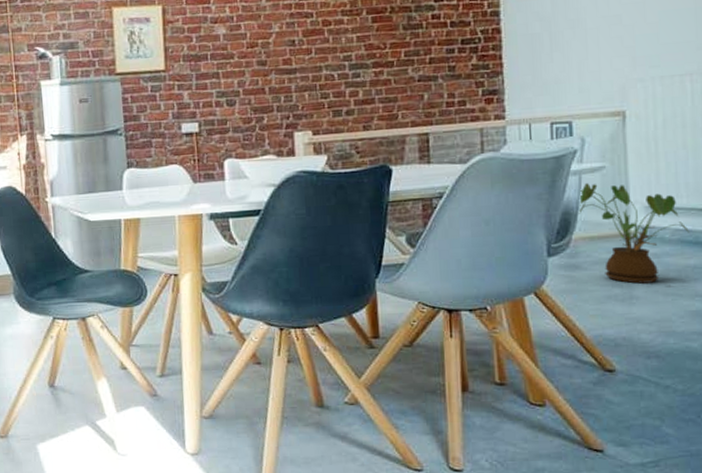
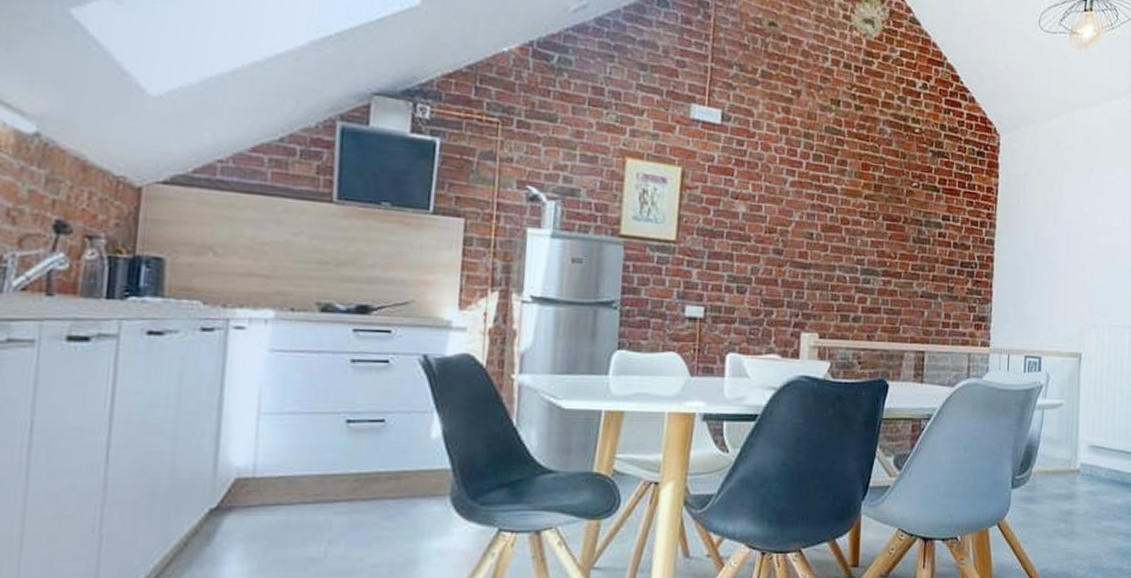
house plant: present [578,183,689,284] -> none [1039,418,1119,520]

